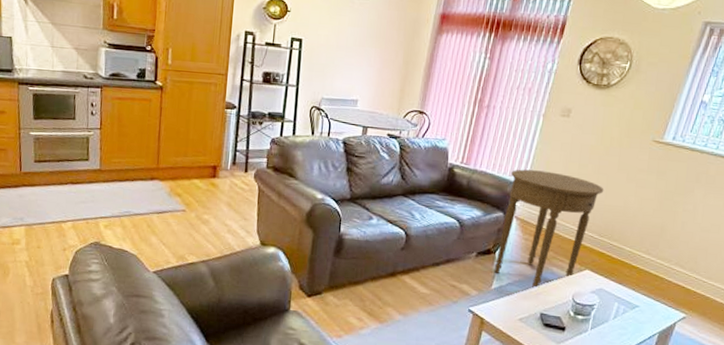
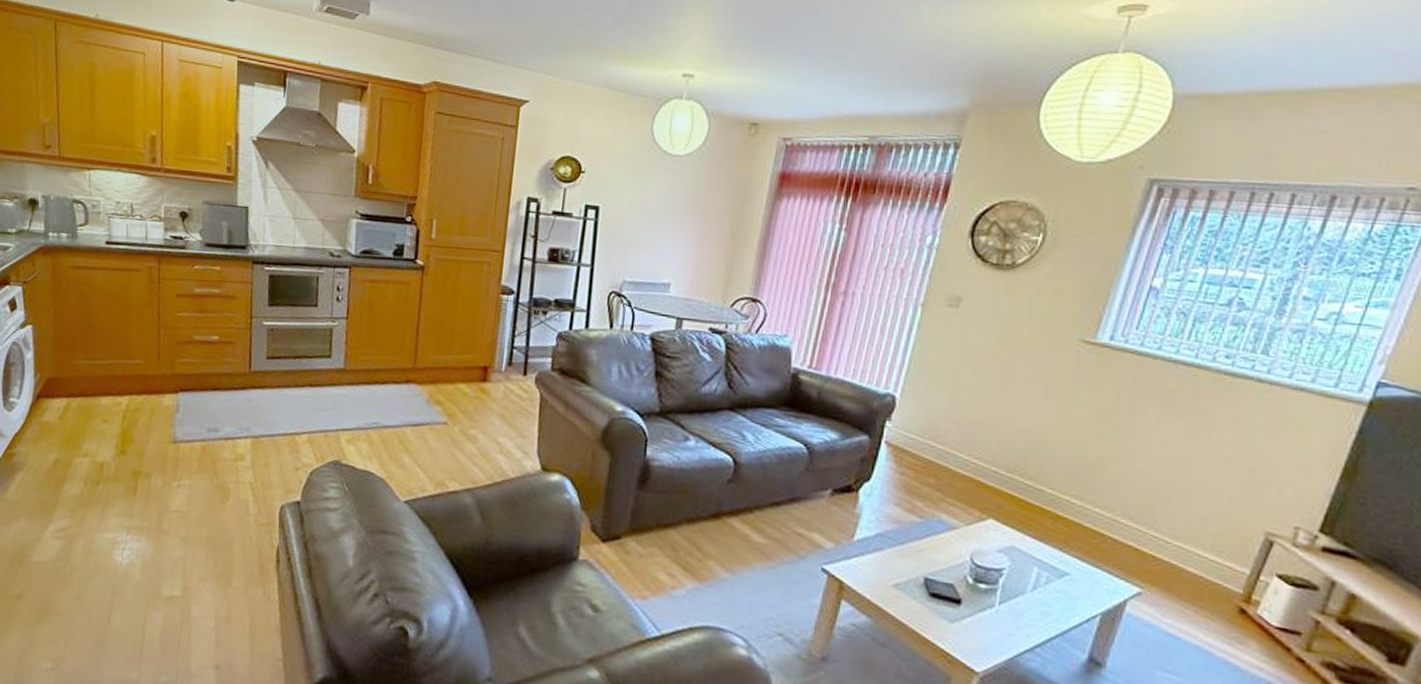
side table: present [494,169,604,288] -> none [857,377,1012,542]

